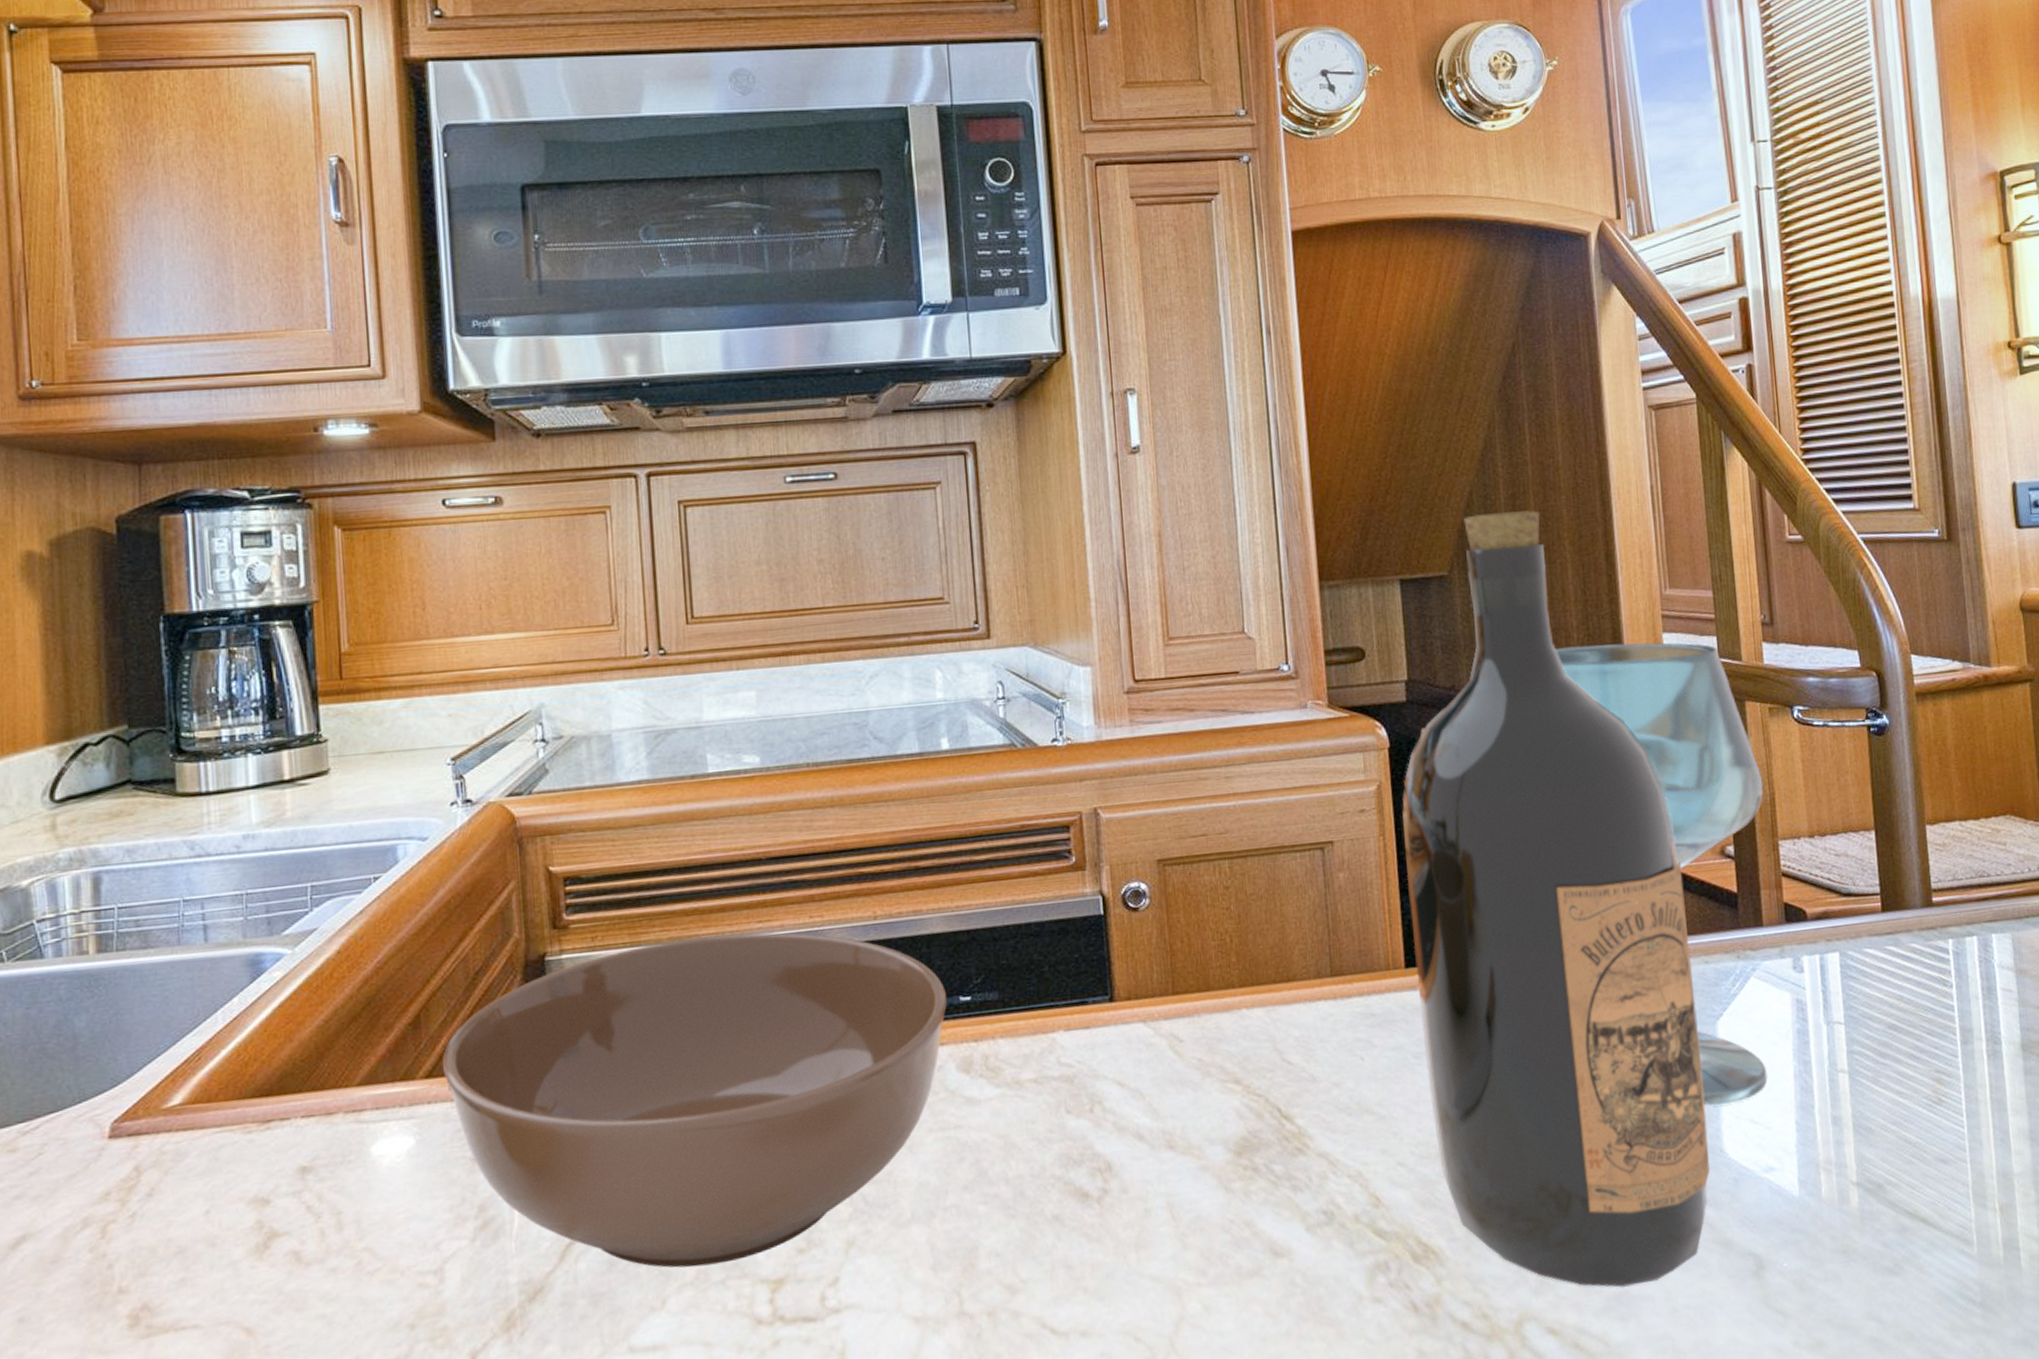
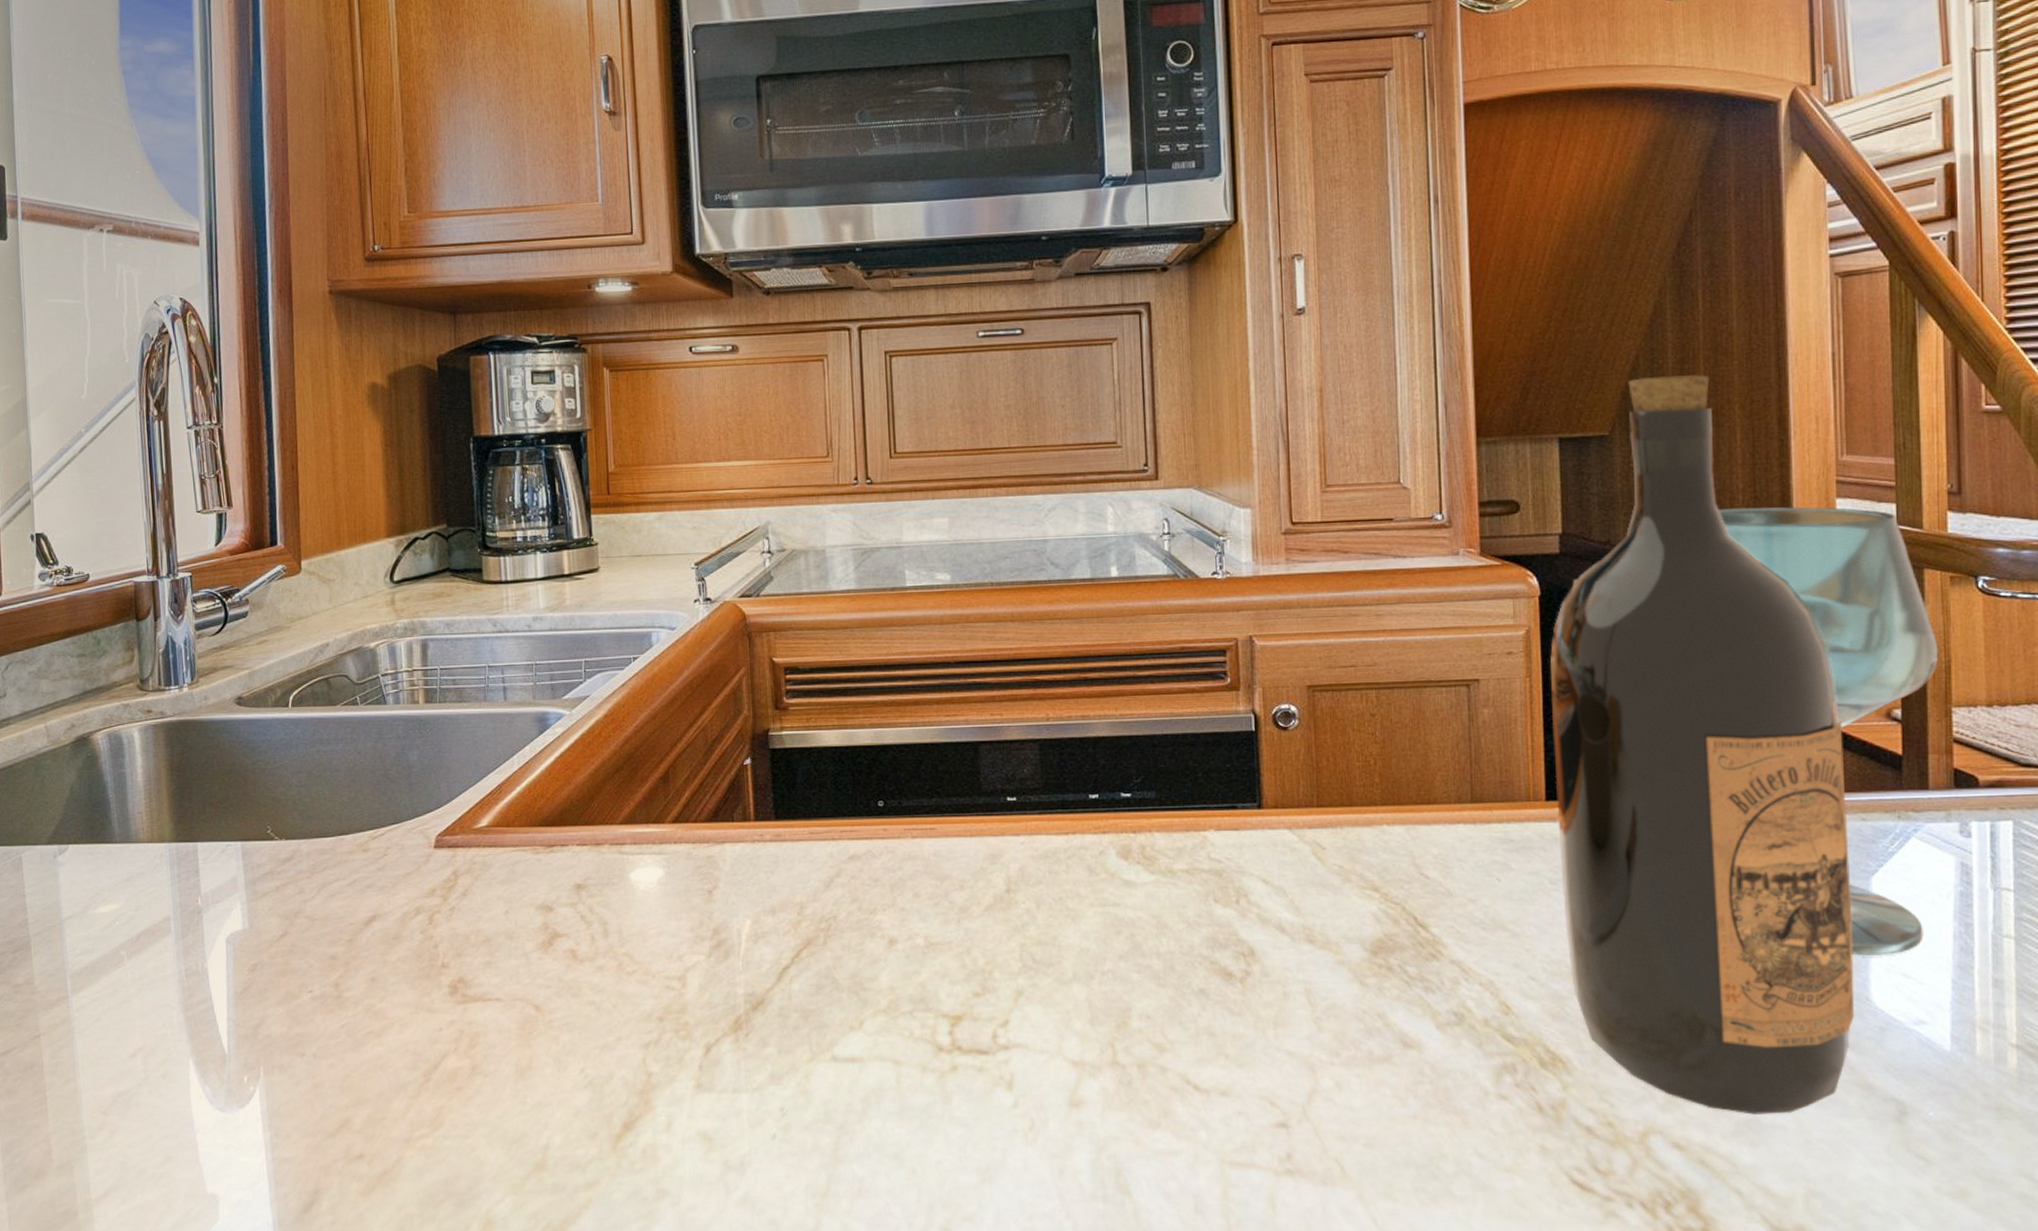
bowl: present [441,932,948,1268] -> none [685,724,1110,998]

